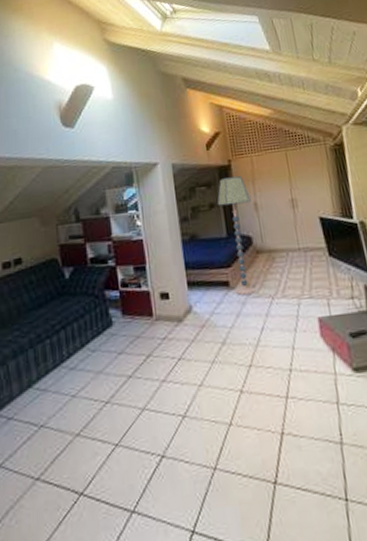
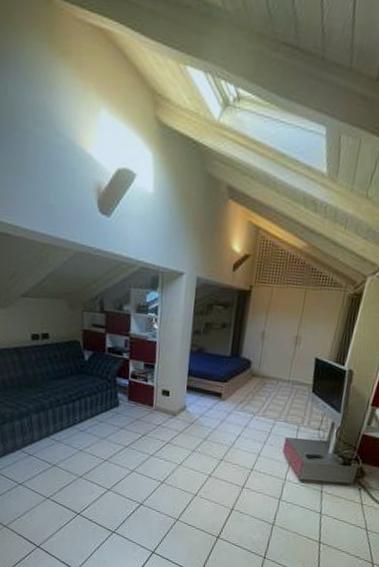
floor lamp: present [216,176,256,296] -> none [224,302,261,408]

